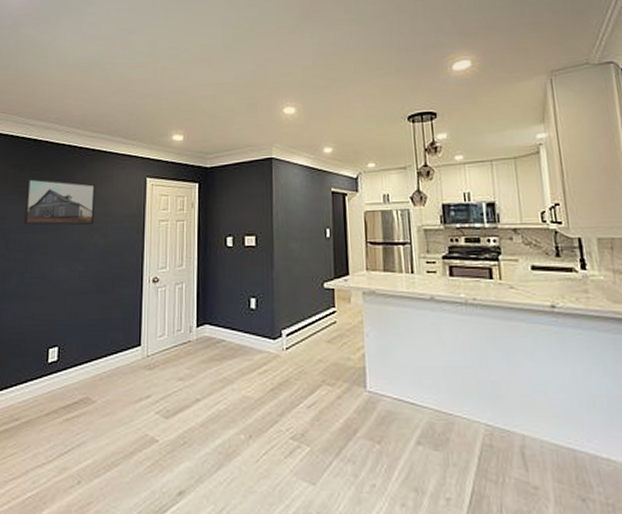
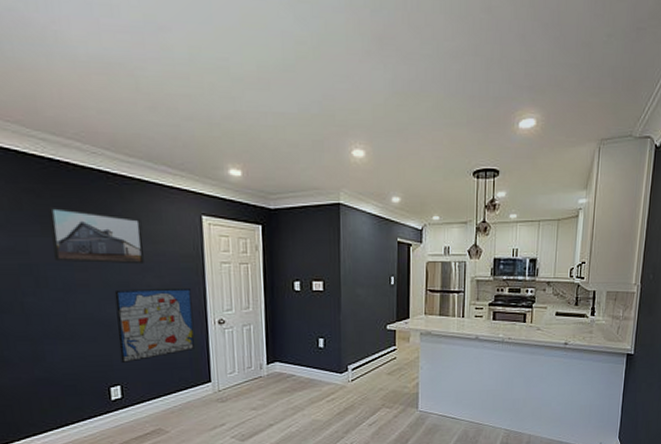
wall art: none [62,247,131,324] -> present [114,289,194,364]

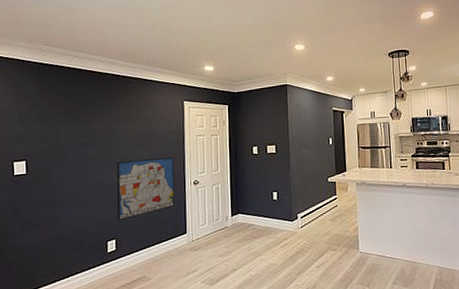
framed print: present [48,206,144,265] -> none [75,102,140,143]

